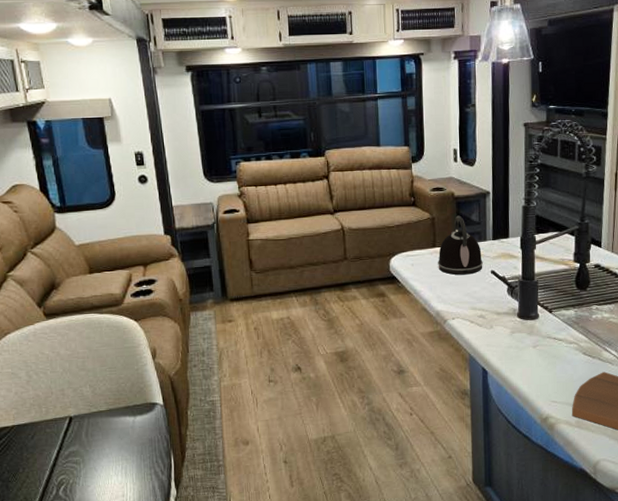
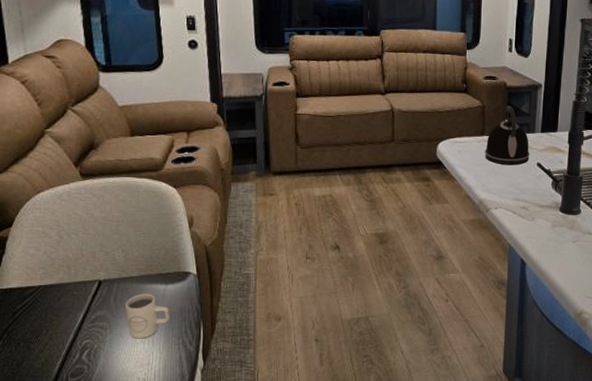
mug: none [97,426,141,472] -> present [126,293,171,339]

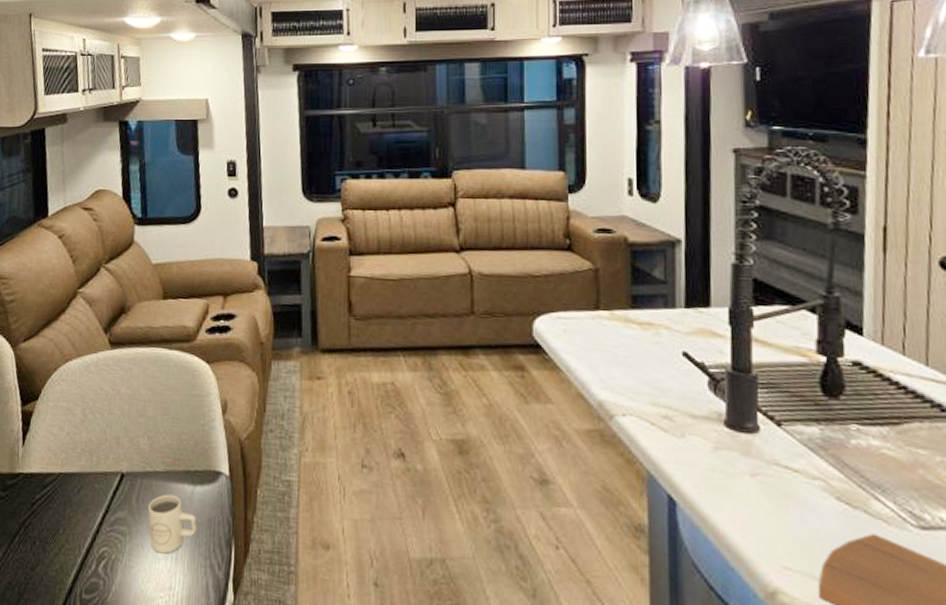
kettle: present [485,105,530,166] -> none [602,268,670,354]

